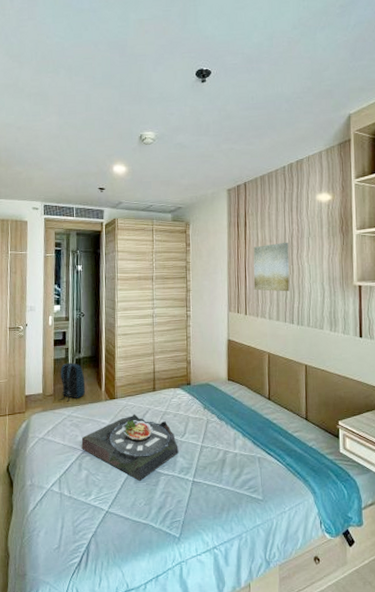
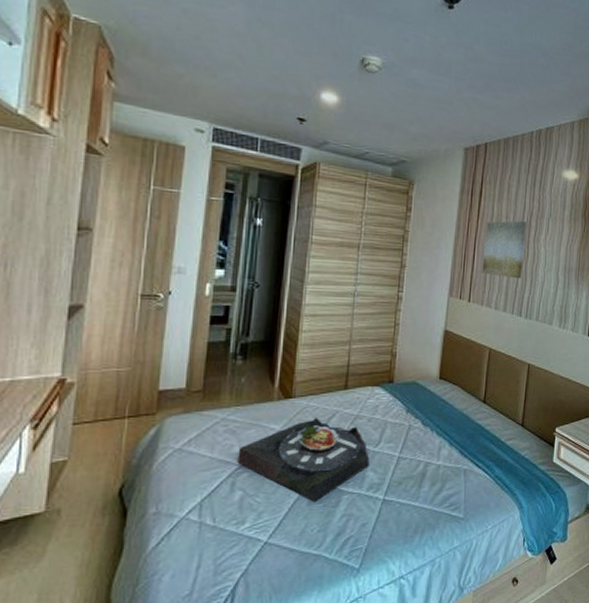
backpack: present [58,362,86,402] -> none [209,348,252,401]

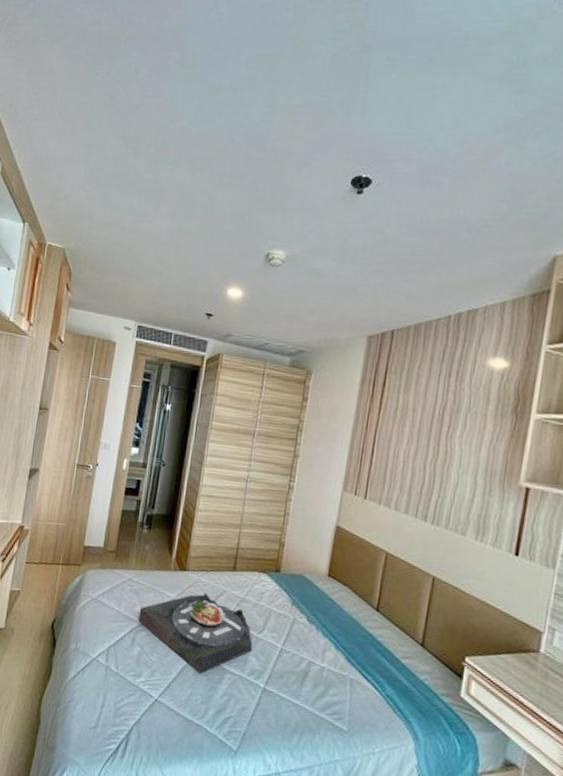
wall art: present [482,221,527,279] -> none [381,414,438,480]

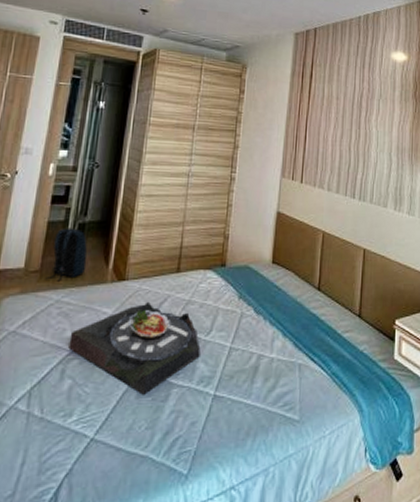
backpack: none [120,517,154,563] -> present [46,228,87,282]

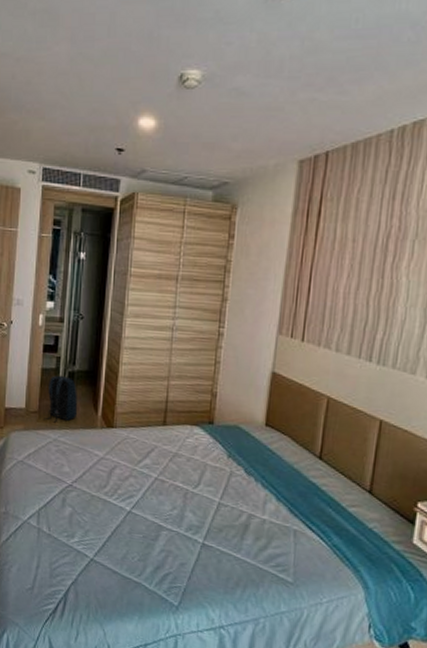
serving tray: present [68,301,201,395] -> none [67,449,189,532]

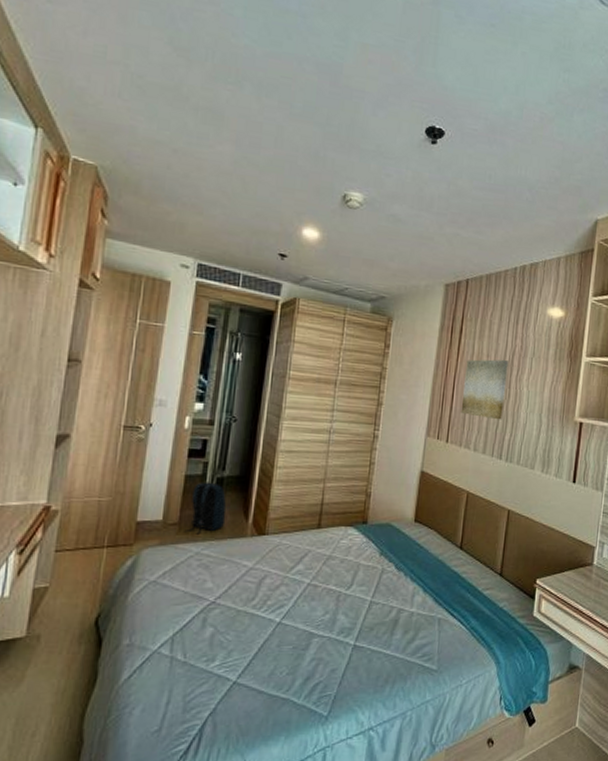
wall art: none [319,244,382,316] -> present [460,359,509,420]

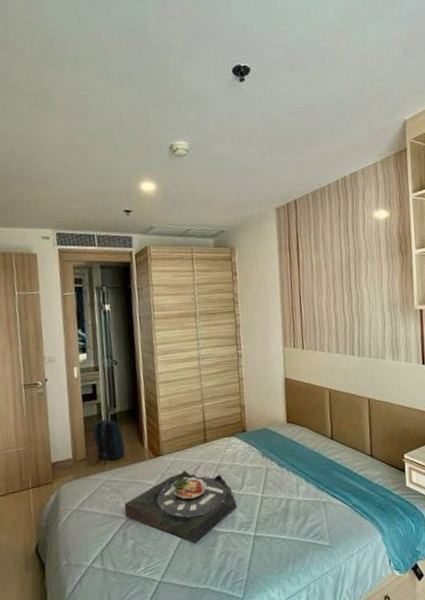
serving tray: none [209,555,341,643] -> present [124,470,237,544]
wall art: present [460,359,509,420] -> none [307,266,349,322]

